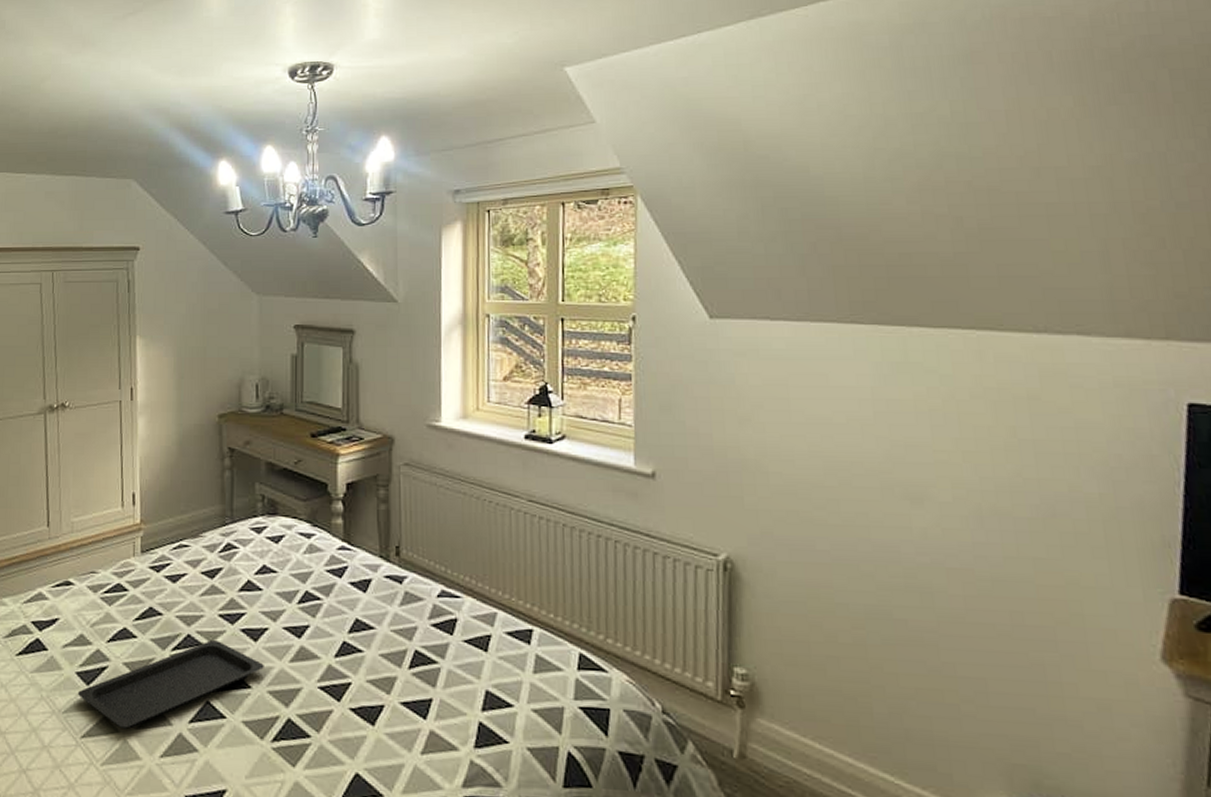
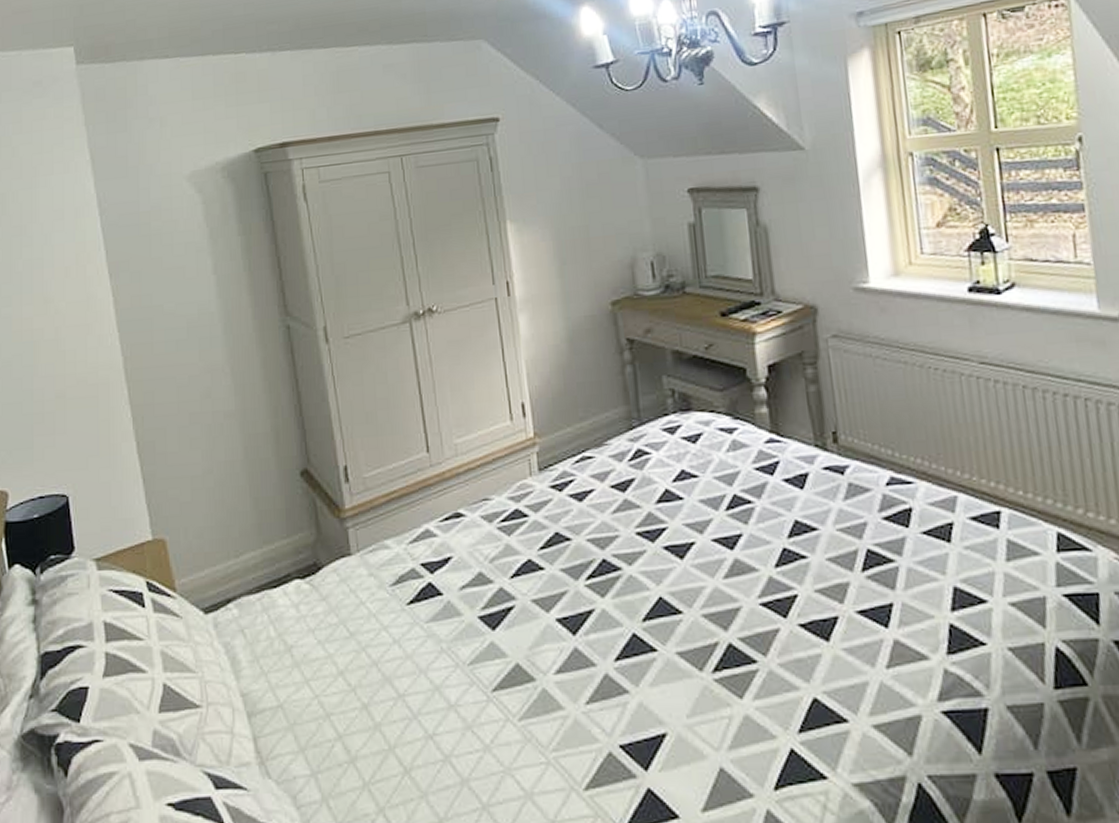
serving tray: present [78,639,264,729] -> none [483,561,695,675]

